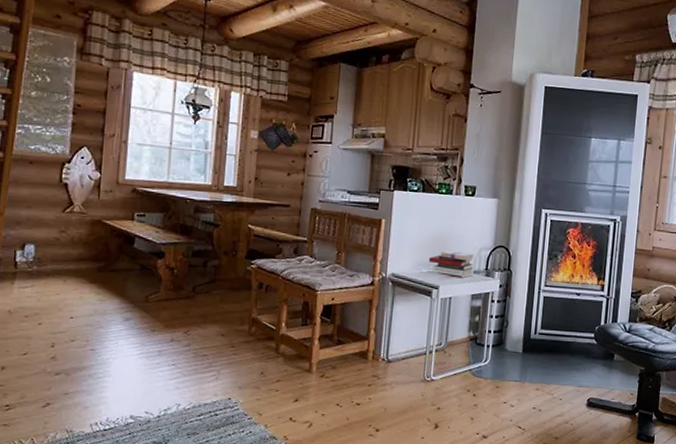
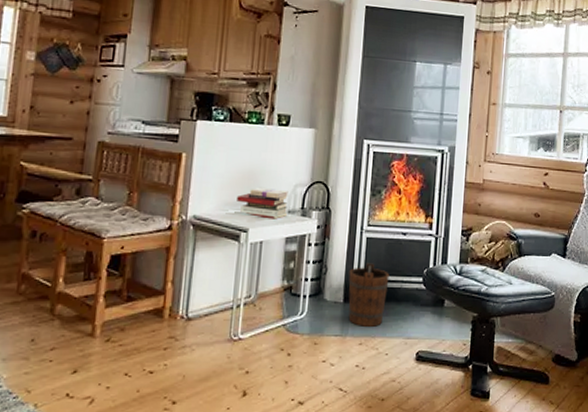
wooden bucket: none [527,319,564,375] -> present [348,263,390,327]

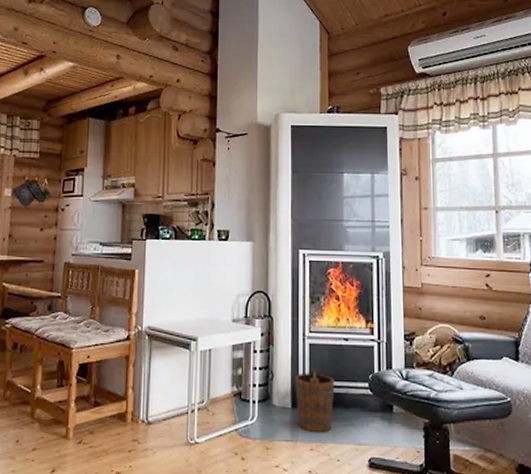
books: present [237,187,288,219] -> none [186,298,233,328]

